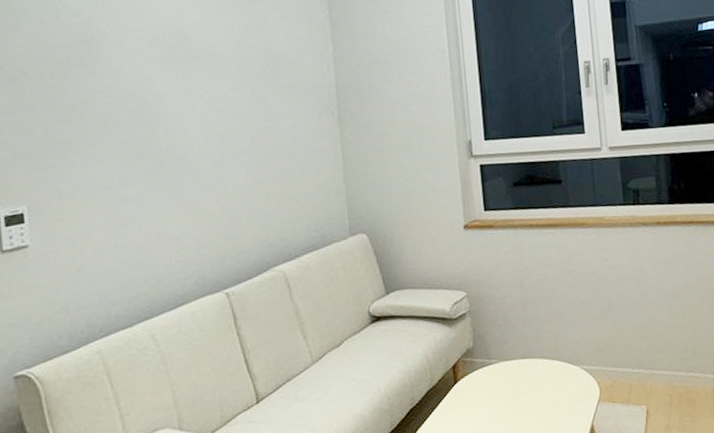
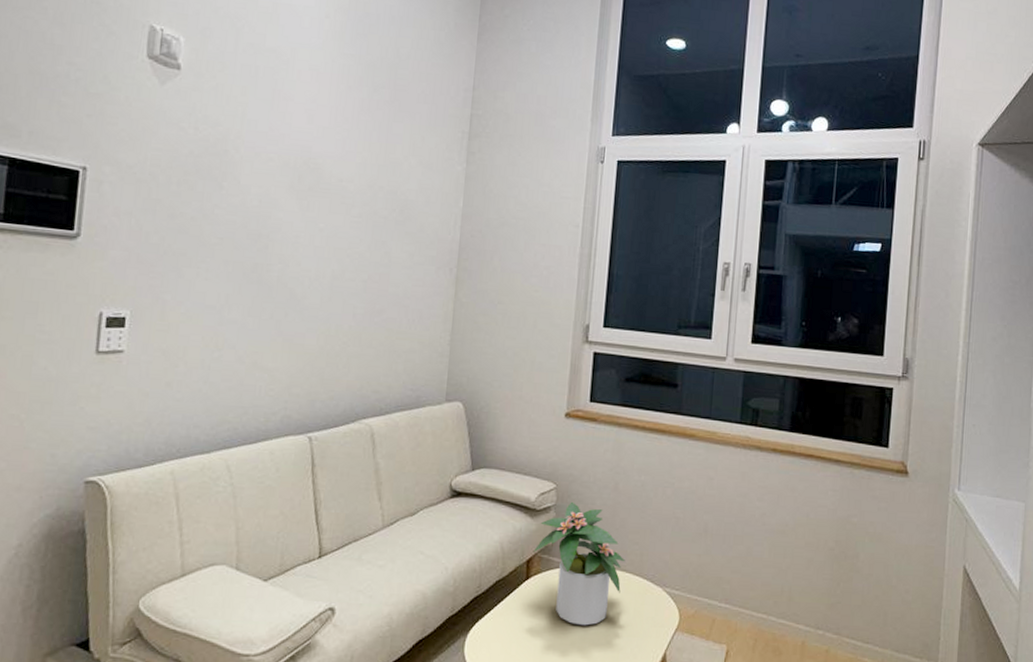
potted plant: none [457,304,543,415] -> present [533,501,626,626]

